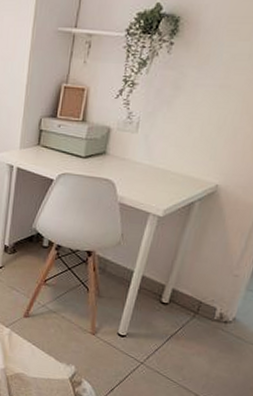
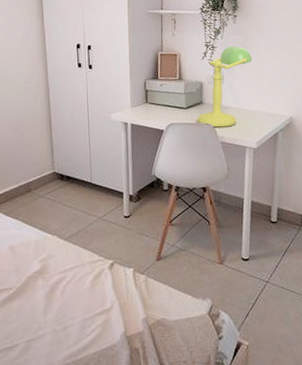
desk lamp: none [95,84,183,186] -> present [197,46,253,128]

